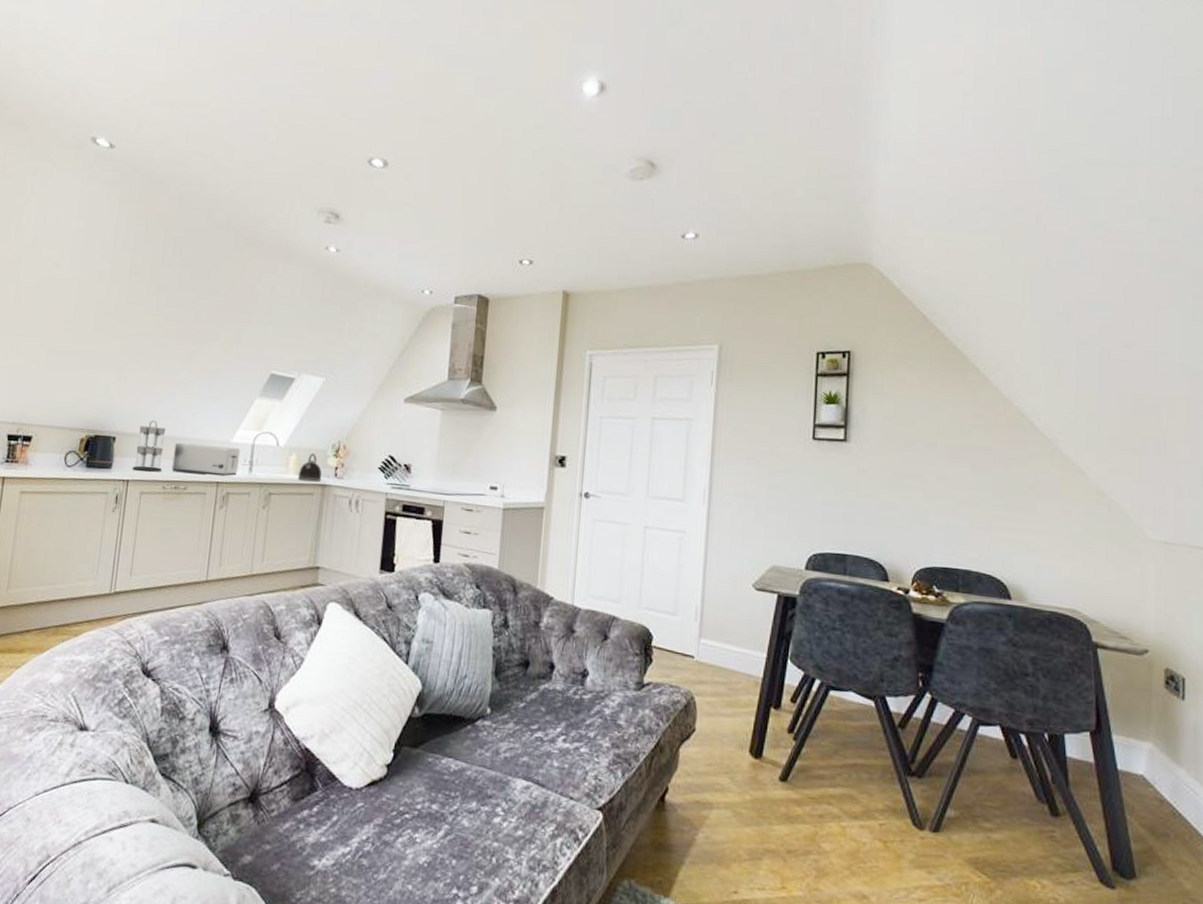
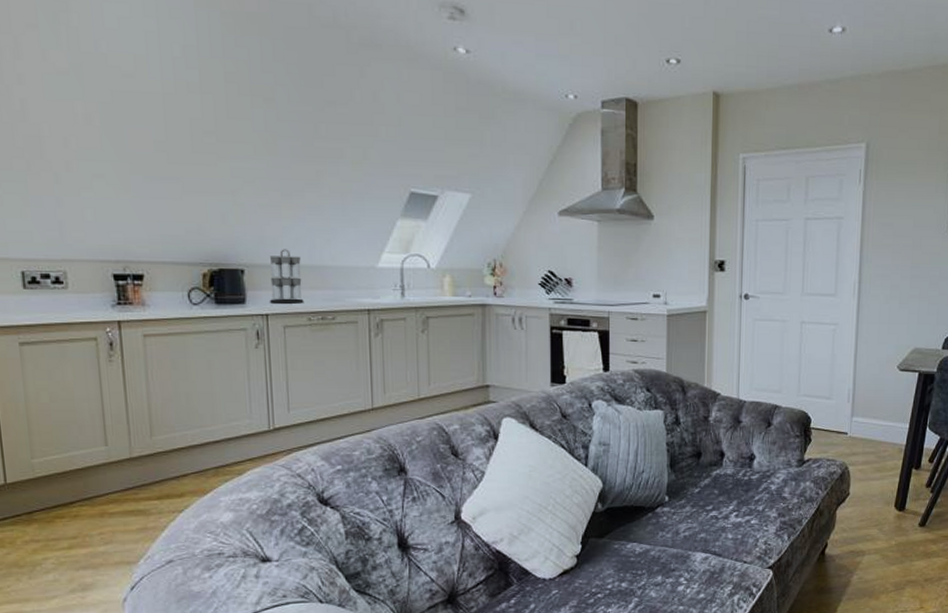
toaster: present [171,442,240,477] -> none [313,271,389,304]
kettle: present [297,452,322,483] -> none [454,273,481,303]

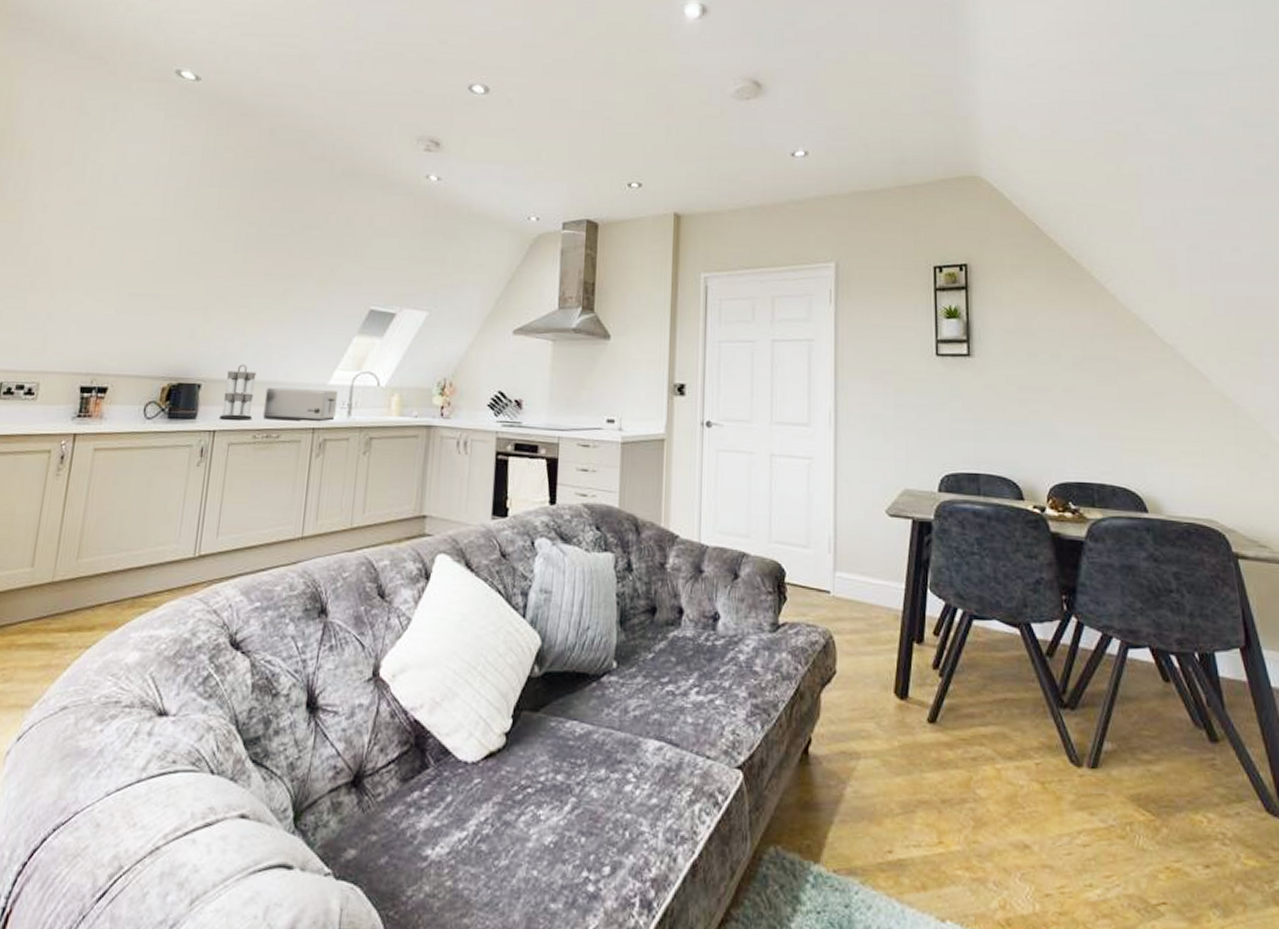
toaster: none [313,271,389,304] -> present [262,387,338,422]

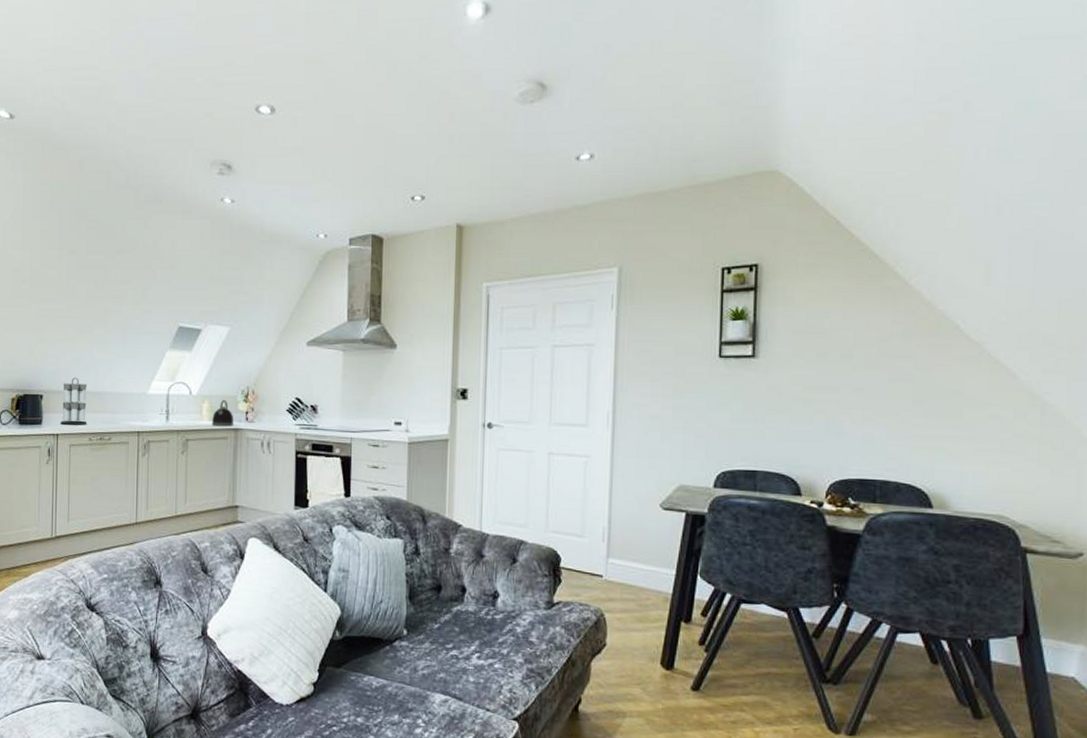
toaster: present [262,387,338,422] -> none [95,396,156,426]
kettle: none [400,392,427,424] -> present [211,399,234,427]

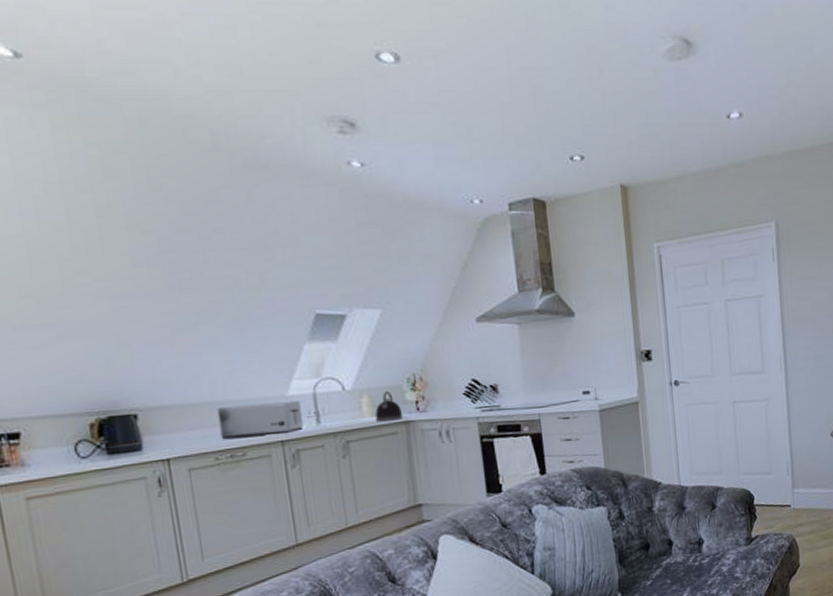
spice rack: present [61,377,87,425] -> none [165,387,209,447]
toaster: none [95,396,156,426] -> present [216,400,304,440]

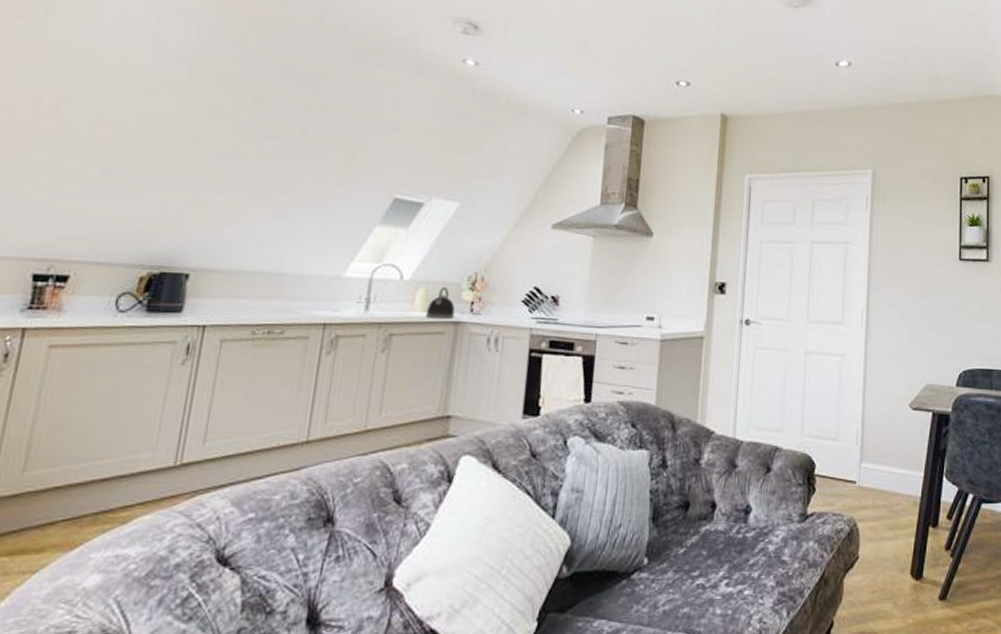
toaster: present [216,400,304,440] -> none [264,278,354,317]

